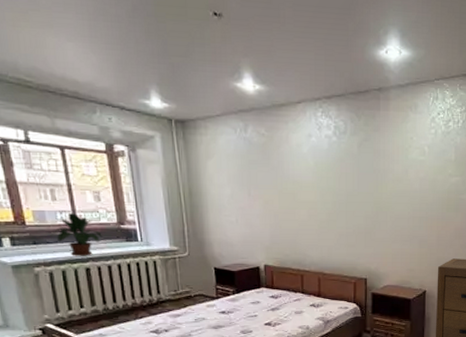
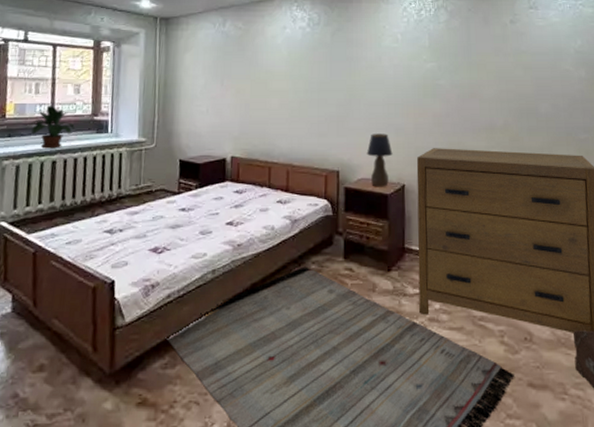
table lamp: none [392,245,416,293] -> present [366,133,393,187]

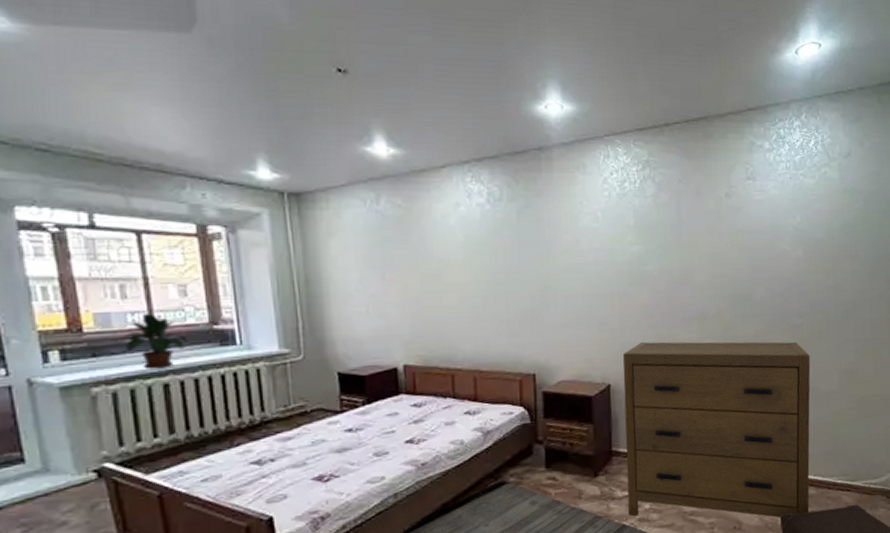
table lamp: present [366,133,393,187] -> none [566,329,596,390]

